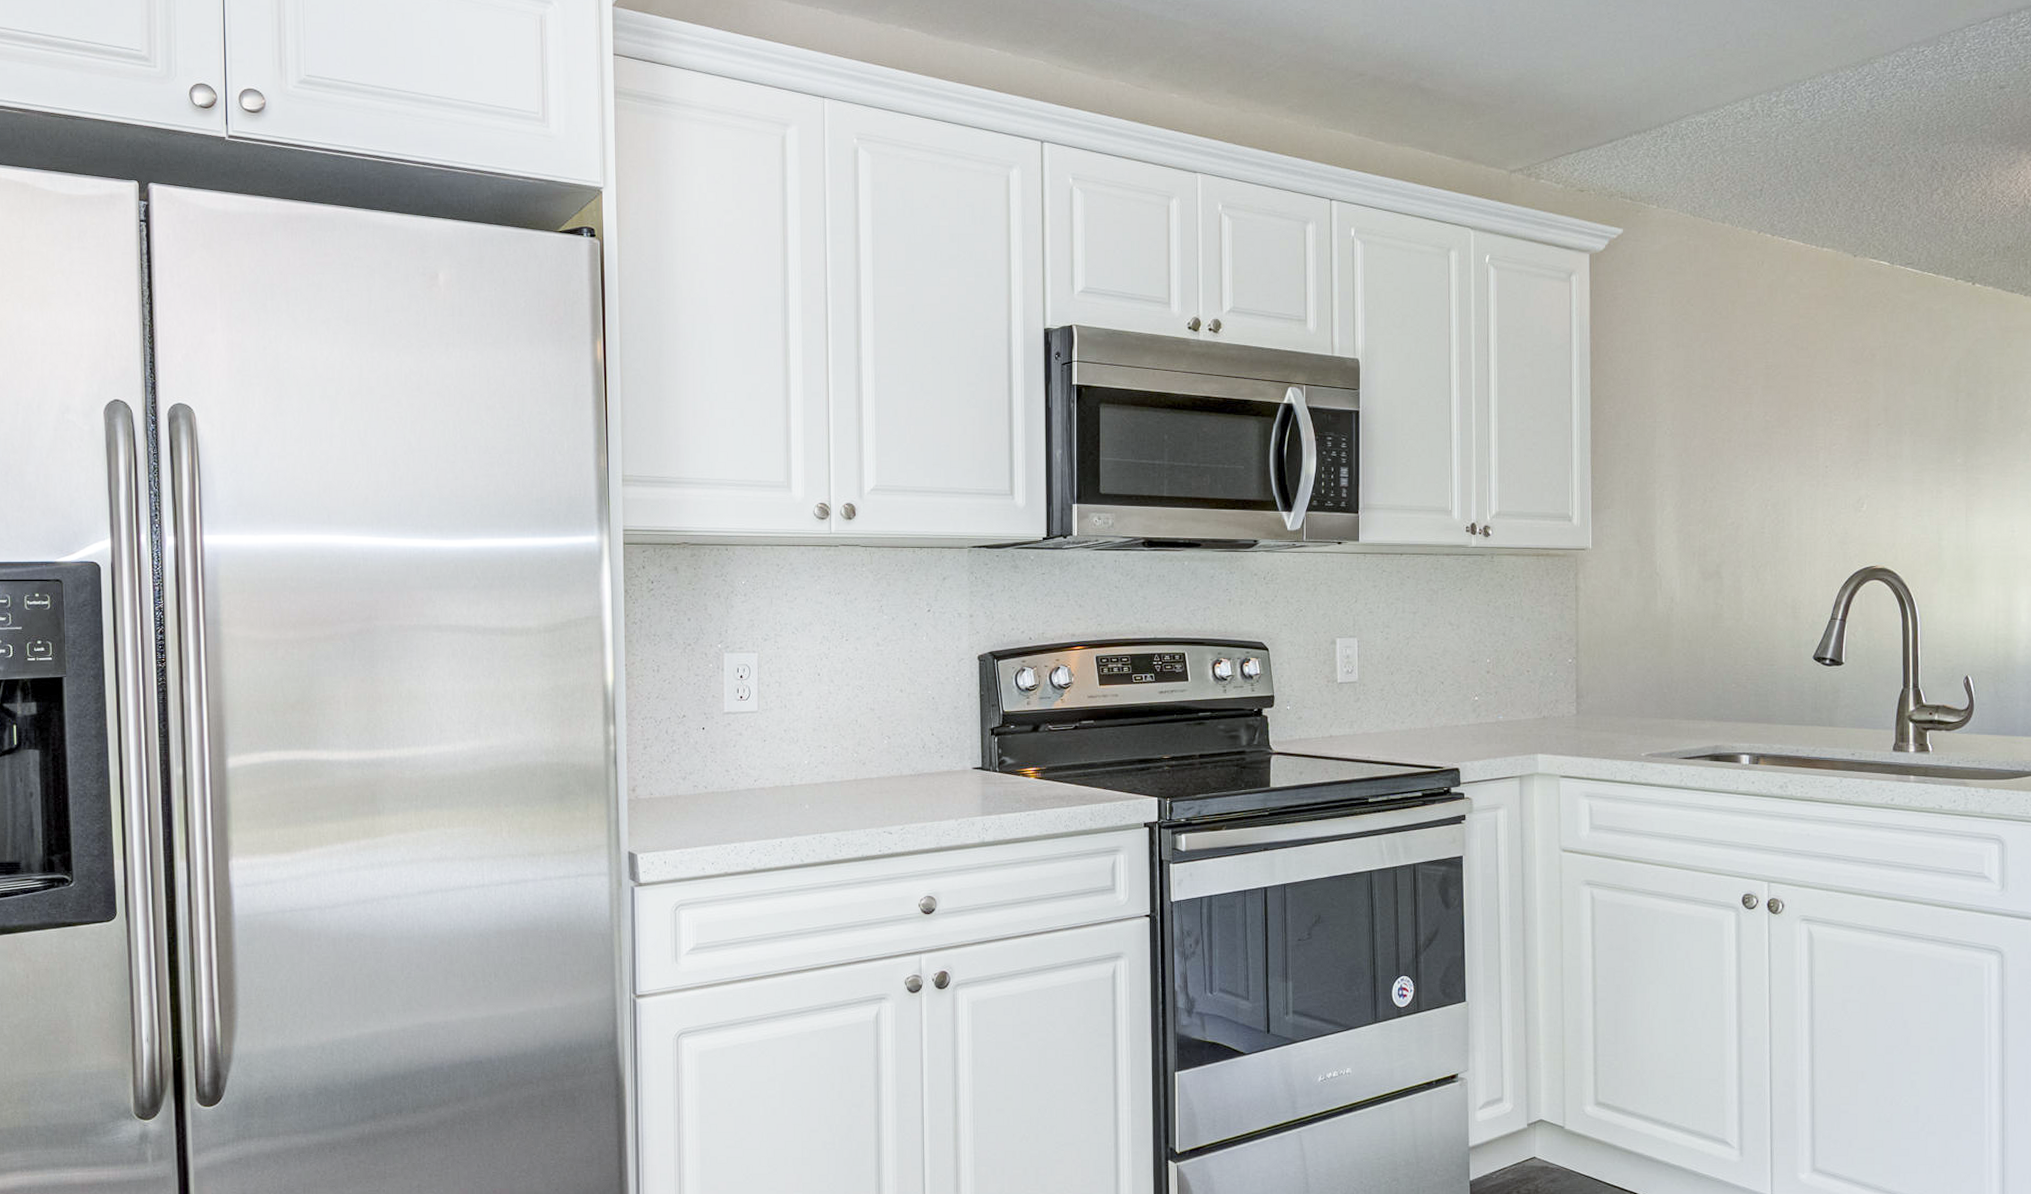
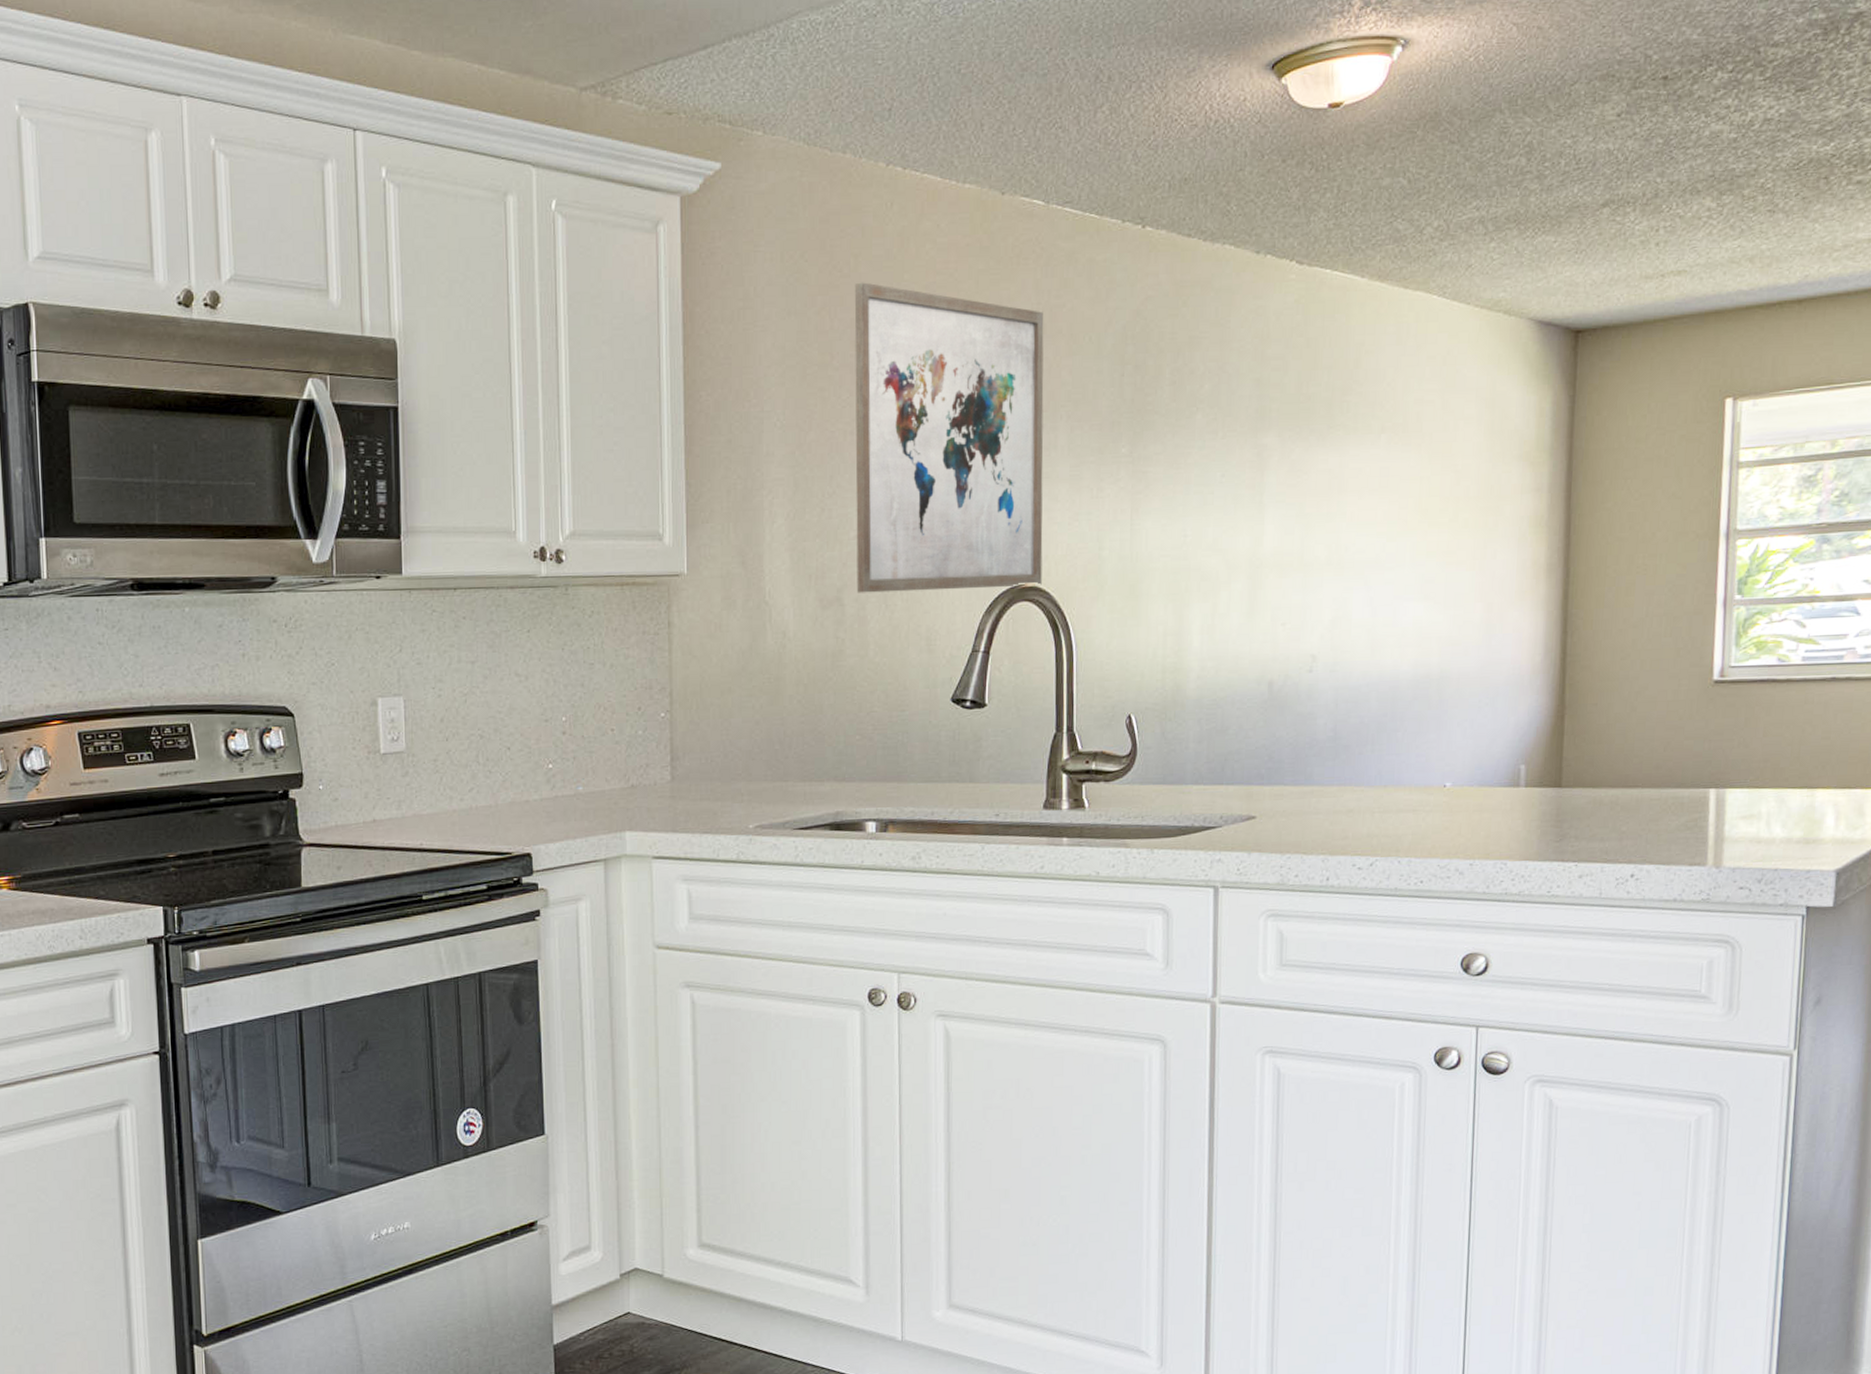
wall art: none [1731,323,1891,569] -> present [854,282,1044,593]

